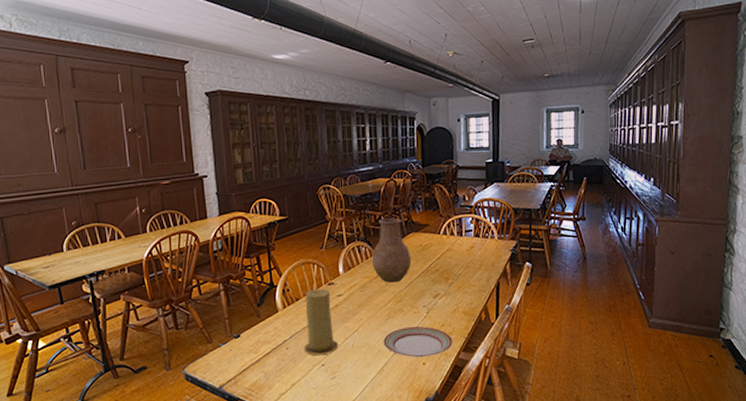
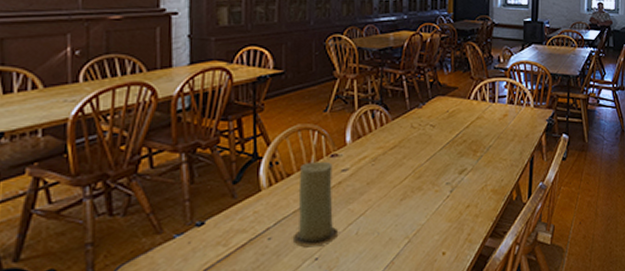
vase: present [371,218,412,283] -> none [387,78,435,155]
plate: present [383,326,453,358] -> none [396,208,479,246]

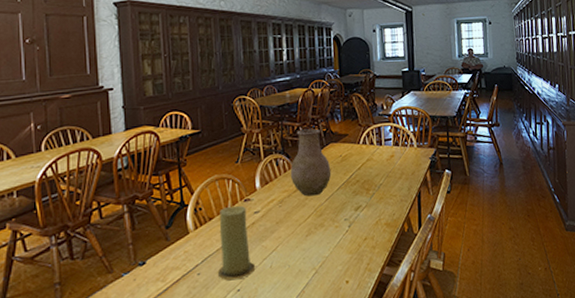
vase: none [387,78,435,155] -> present [290,129,332,197]

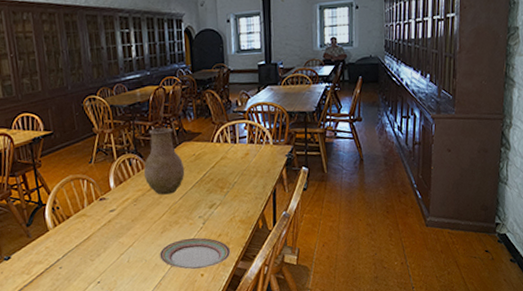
candle: present [217,205,256,281] -> none [76,204,114,274]
plate: none [304,241,377,276] -> present [159,237,231,270]

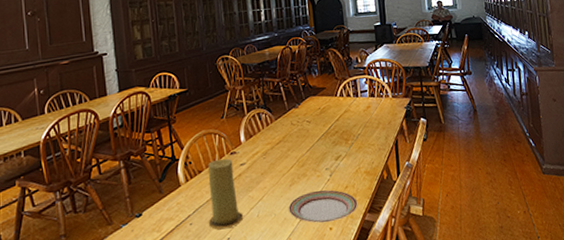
candle: none [76,204,114,274] -> present [208,158,244,230]
vase: present [143,128,185,195] -> none [272,83,312,148]

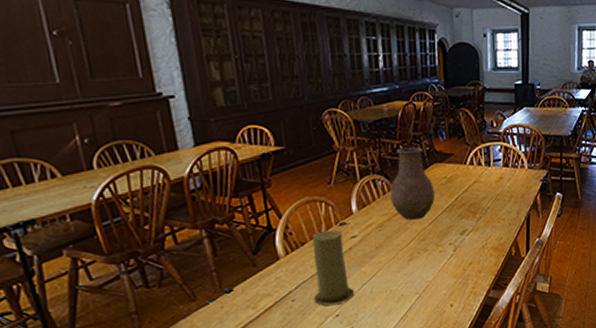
vase: none [272,83,312,148] -> present [390,147,435,220]
plate: present [288,190,358,223] -> none [406,266,482,300]

